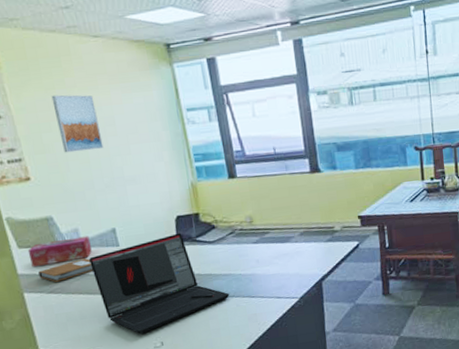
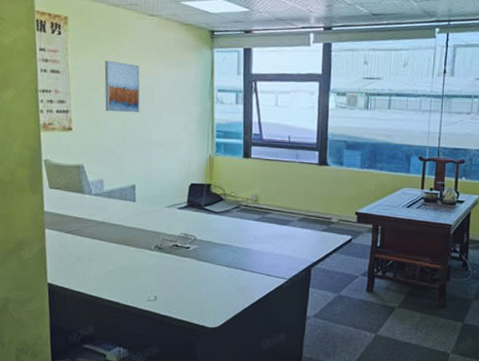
tissue box: present [27,236,92,268] -> none [56,187,111,208]
notebook: present [38,258,94,282] -> none [62,207,109,224]
laptop: present [89,233,230,334] -> none [107,199,225,285]

